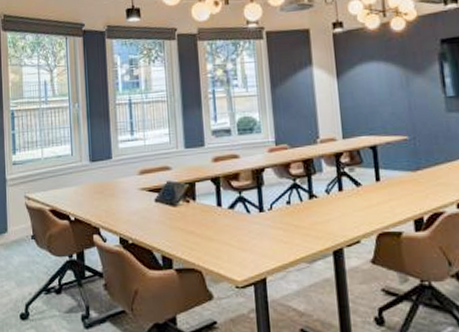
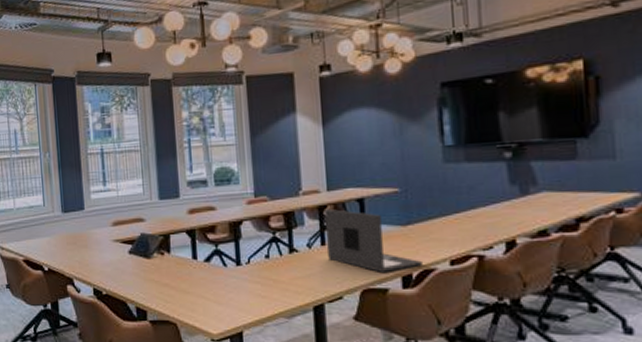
laptop: none [341,155,432,216] -> present [324,208,422,272]

